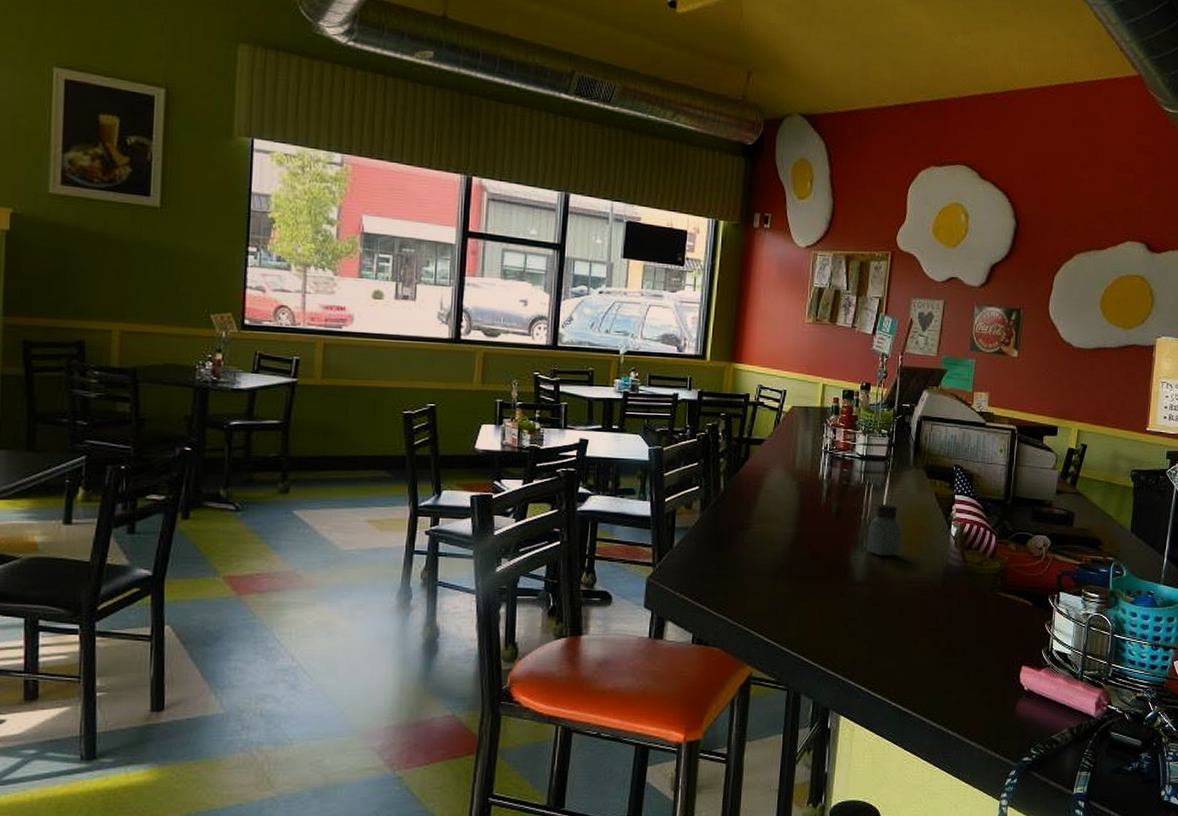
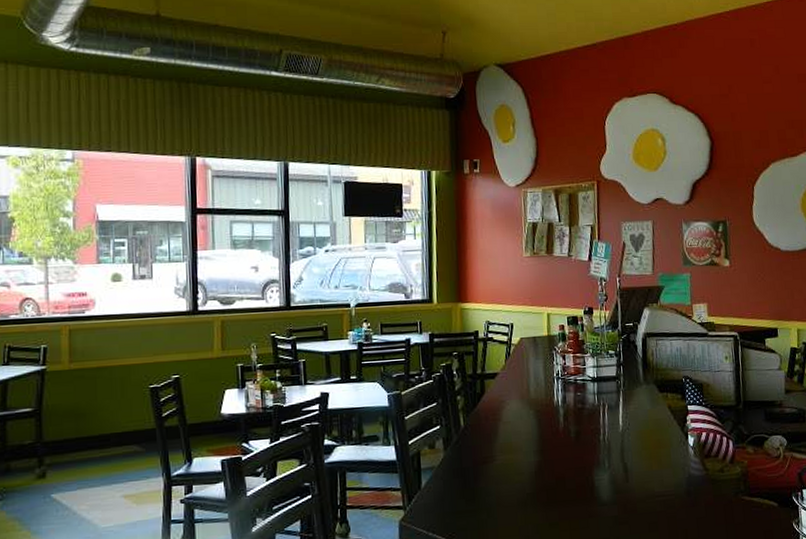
saltshaker: present [865,503,901,557] -> none [607,422,641,474]

